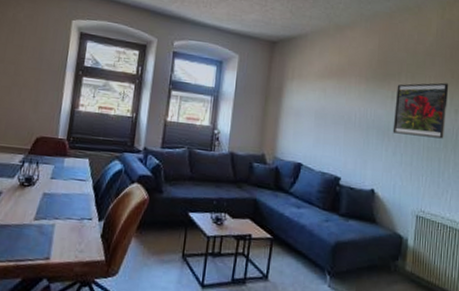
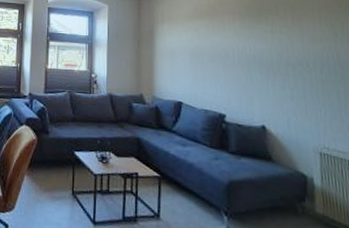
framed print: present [392,82,449,139] -> none [275,12,340,70]

